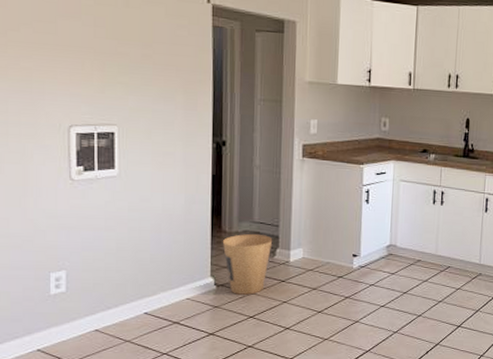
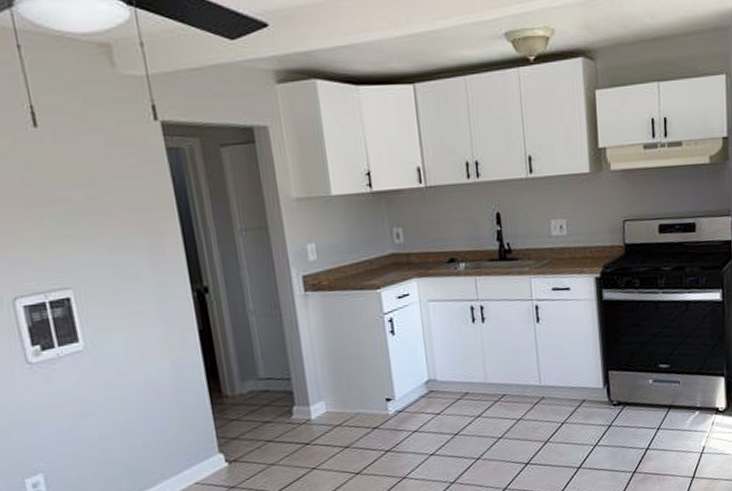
trash can: present [222,234,273,295] -> none [225,392,287,469]

